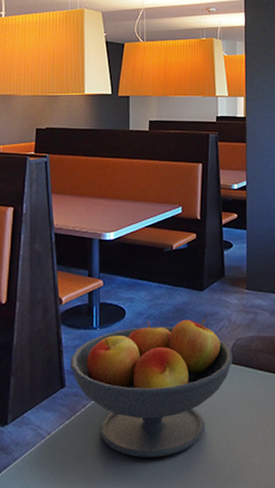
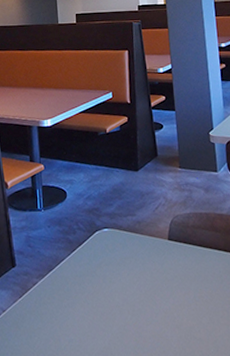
fruit bowl: present [70,319,232,457] -> none [19,197,172,333]

